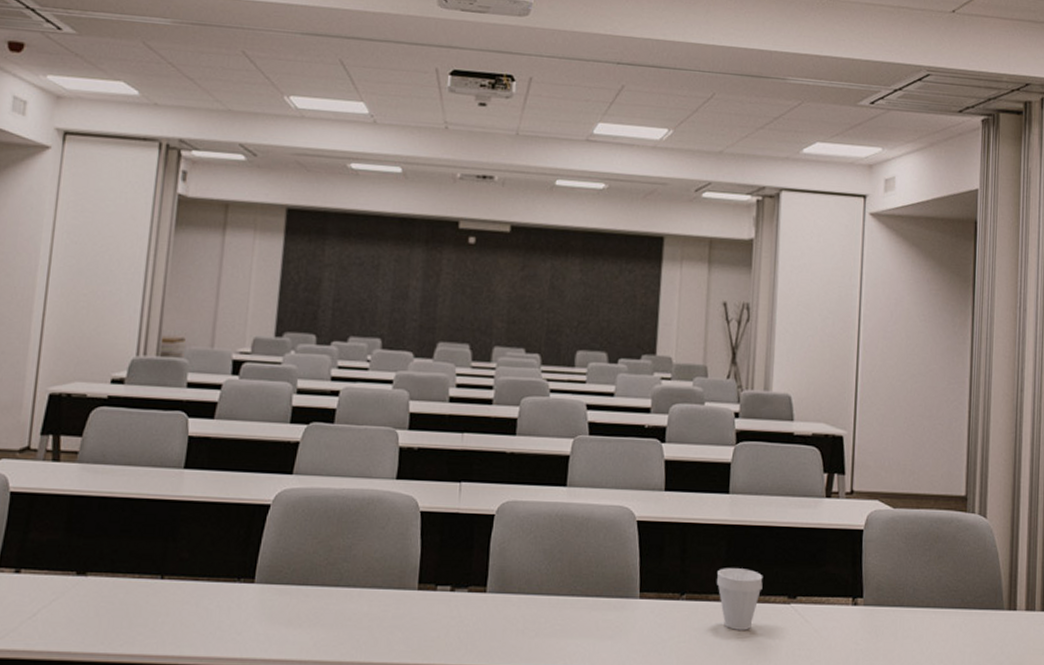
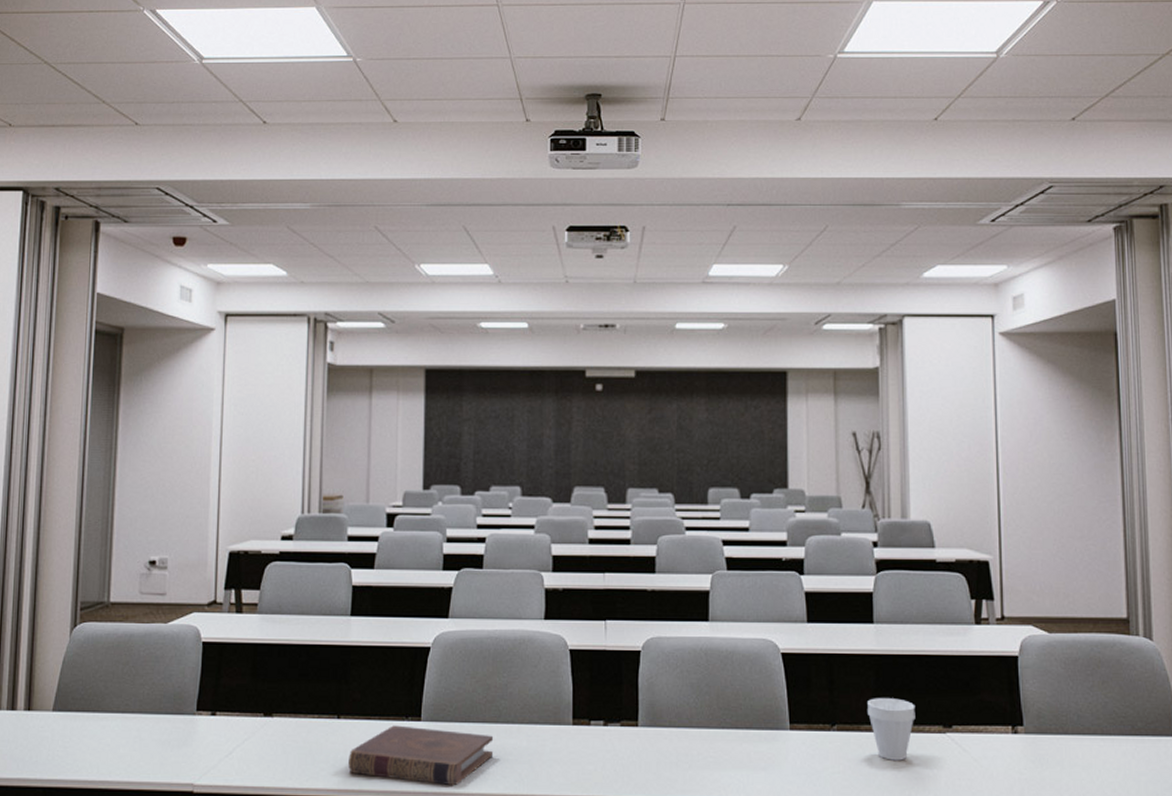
book: none [169,587,333,653] -> present [348,725,494,786]

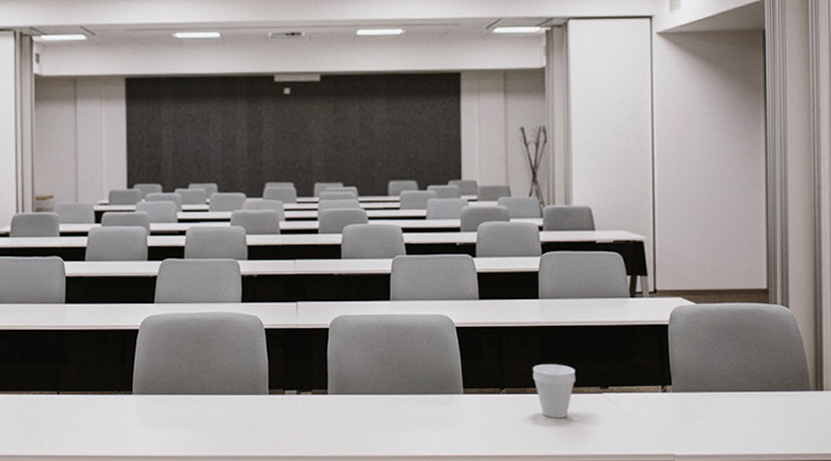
book: present [348,725,494,786] -> none [69,399,199,450]

